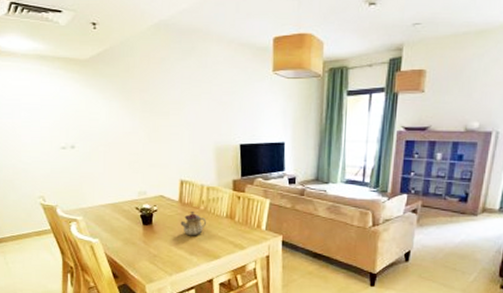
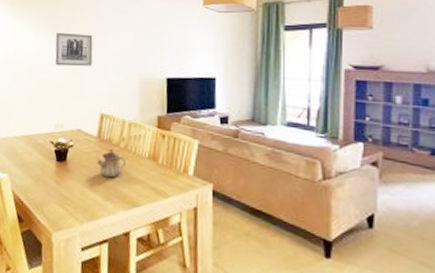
wall art: none [130,102,169,136] -> present [55,32,93,67]

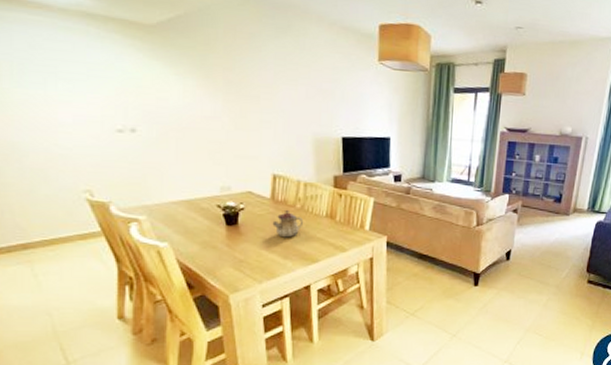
wall art: present [55,32,93,67] -> none [211,80,260,123]

